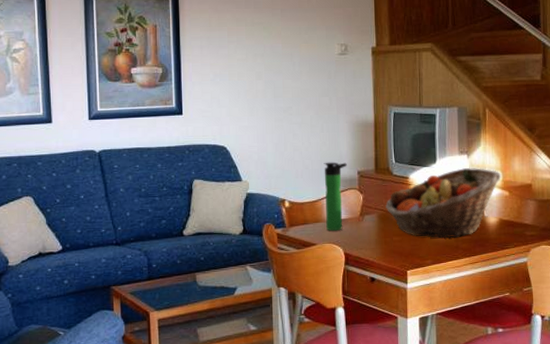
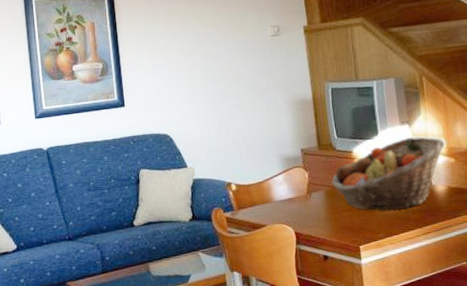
bottle: present [324,162,347,231] -> none [266,141,291,211]

